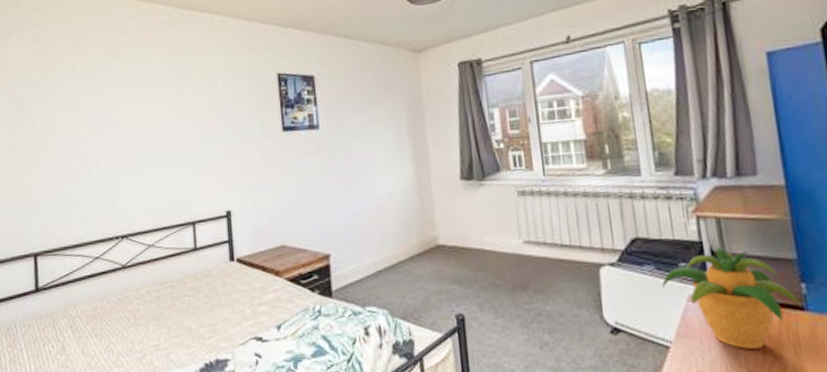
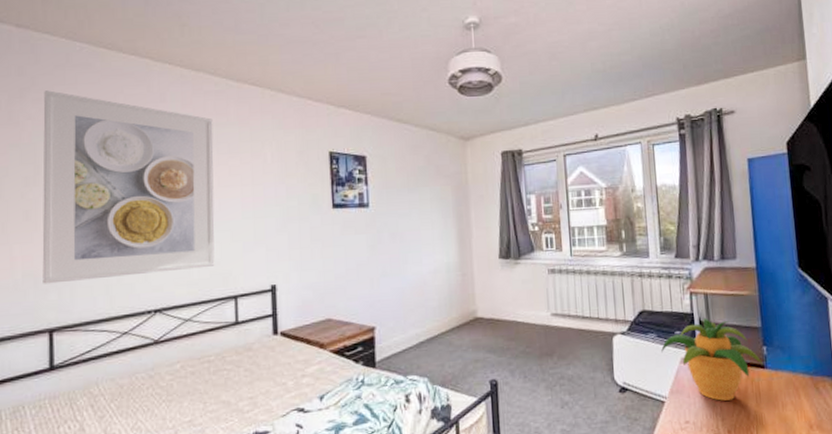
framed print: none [24,32,174,212] -> present [42,90,215,284]

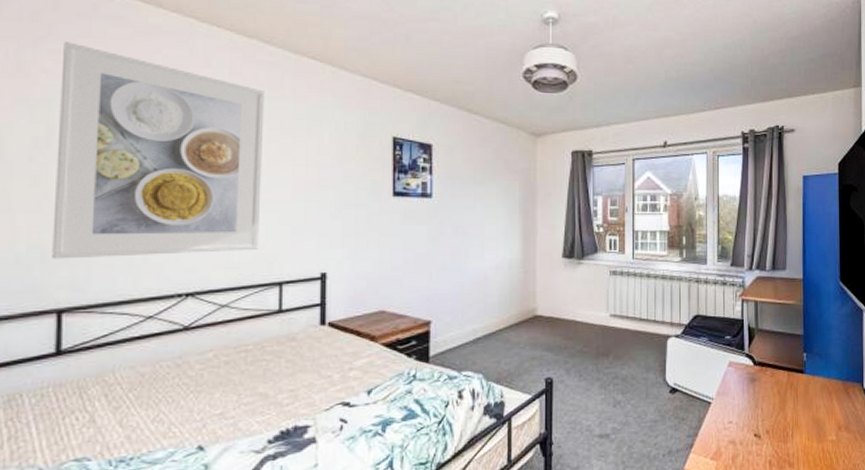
potted plant: present [661,317,763,401] -> none [712,324,802,403]

